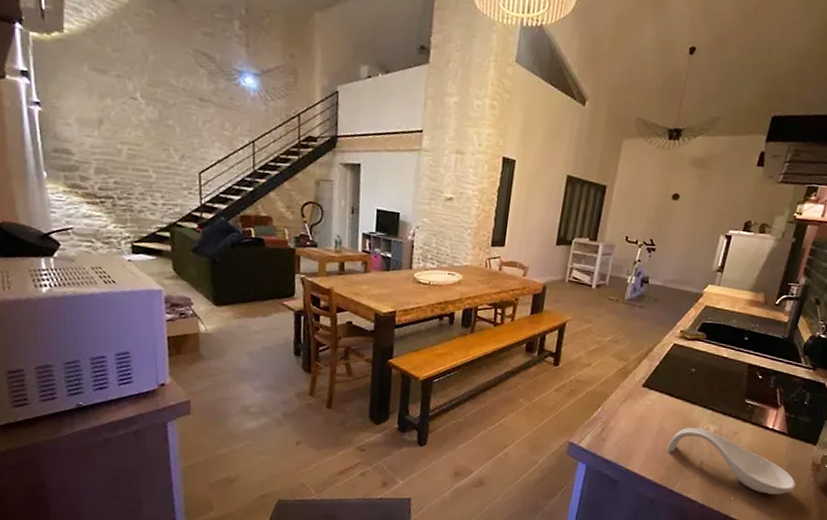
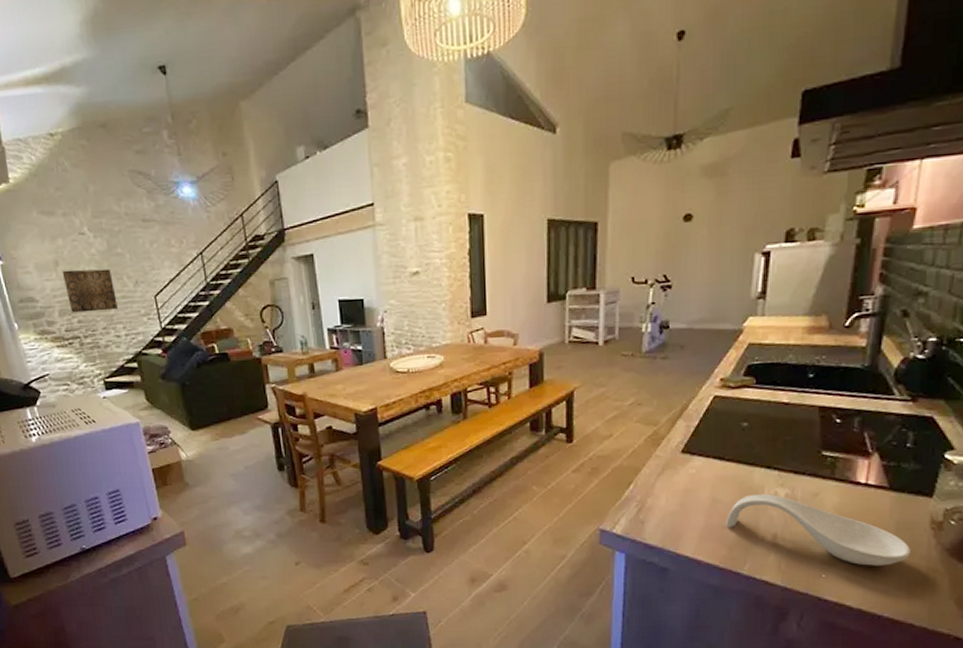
wall art: none [105,130,160,179] -> present [62,268,118,313]

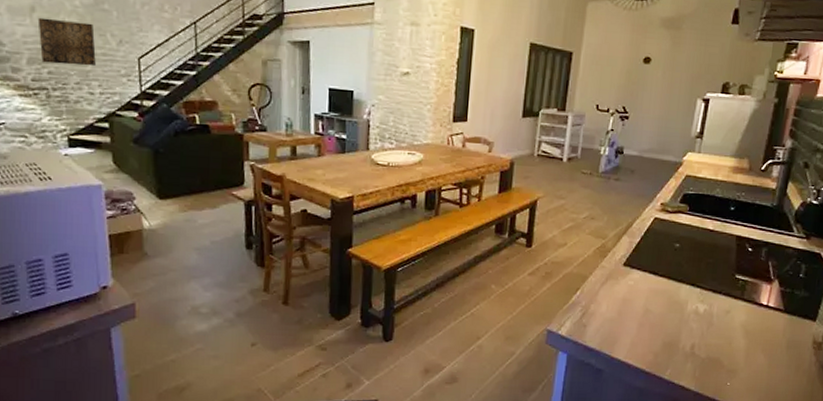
spoon rest: present [726,493,910,566] -> none [654,307,796,378]

